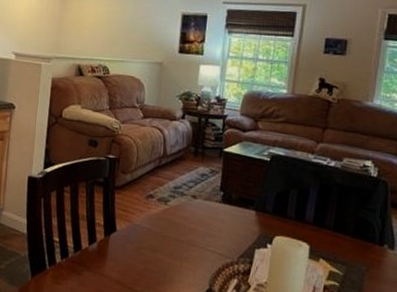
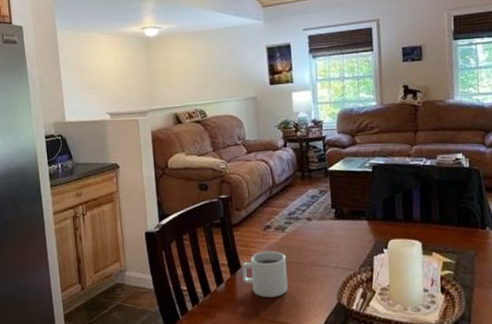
mug: none [116,219,163,269] -> present [242,250,288,298]

